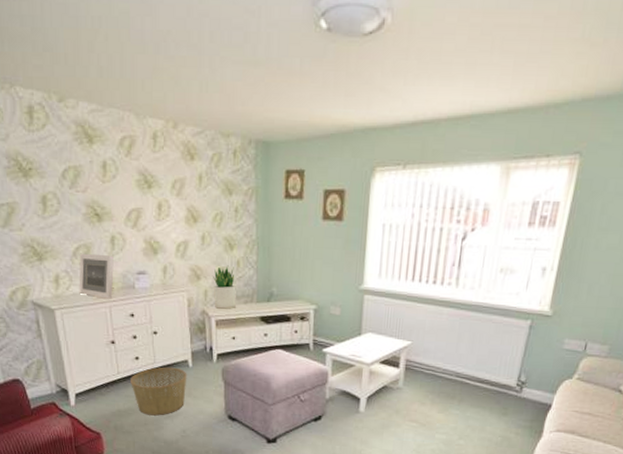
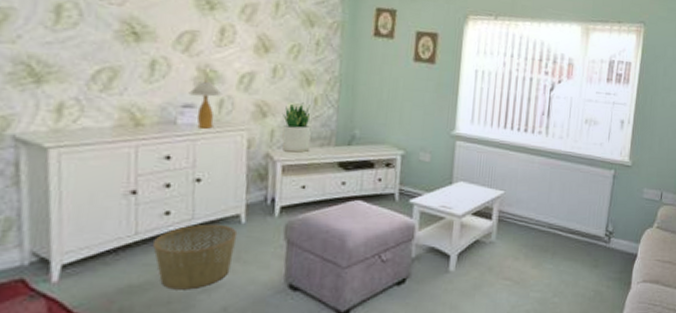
picture frame: present [79,253,114,299] -> none [92,77,151,137]
table lamp: none [140,248,165,291] -> present [188,77,222,129]

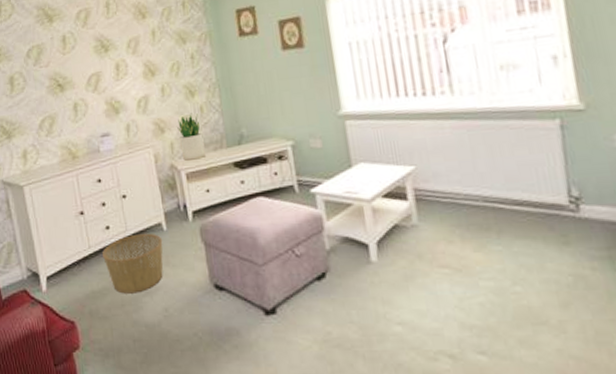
table lamp: present [188,77,222,129] -> none [103,108,127,152]

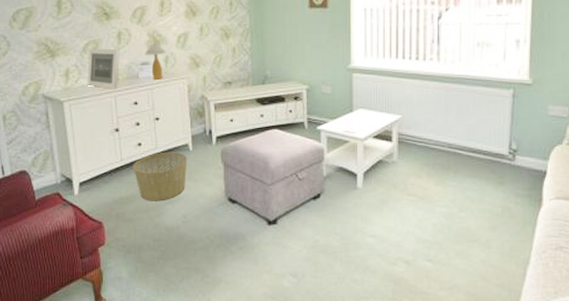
picture frame: none [45,122,79,167] -> present [87,48,120,89]
table lamp: none [103,108,127,152] -> present [144,41,167,79]
planter: present [177,113,205,161] -> none [211,53,233,93]

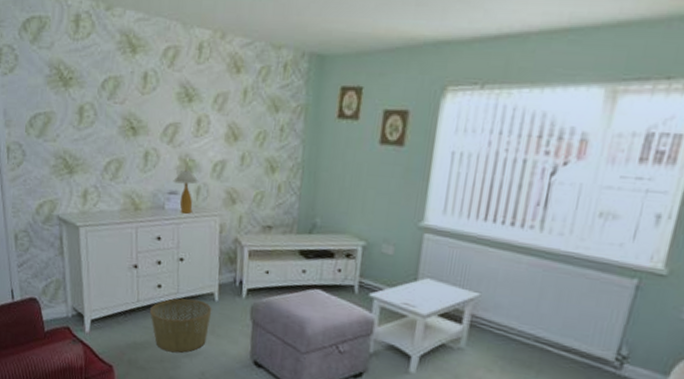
picture frame: present [87,48,120,89] -> none [106,168,145,219]

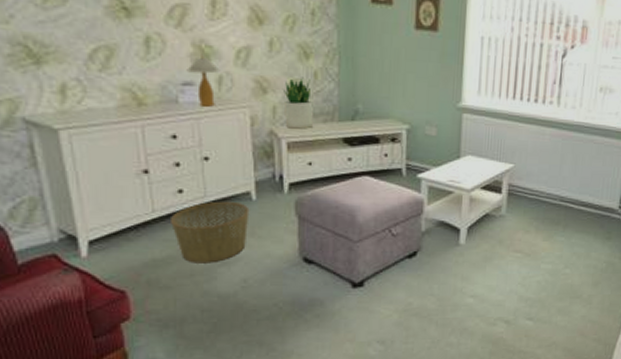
planter: none [248,189,275,240] -> present [283,77,313,129]

